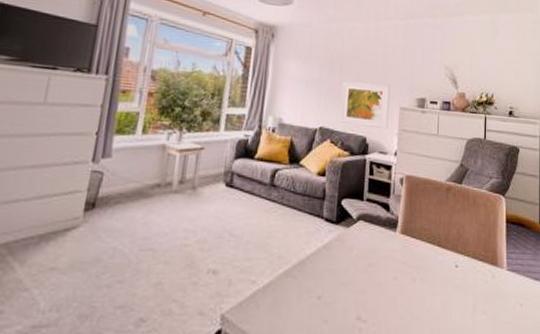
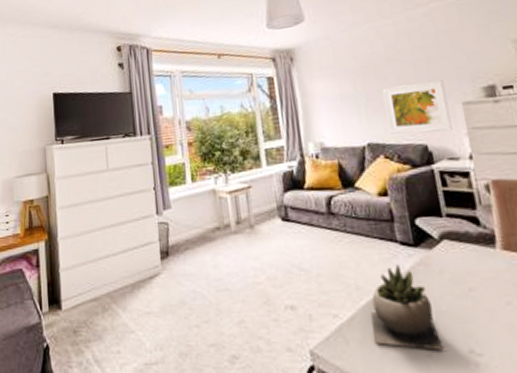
succulent plant: none [283,238,338,317] -> present [371,264,444,350]

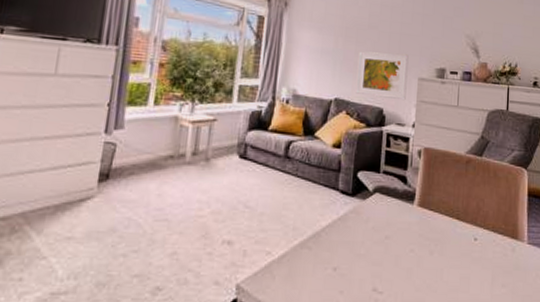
succulent plant: present [371,264,444,350] -> none [298,210,354,288]

